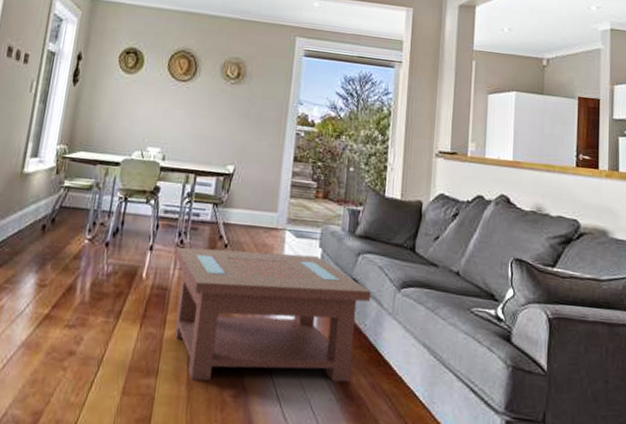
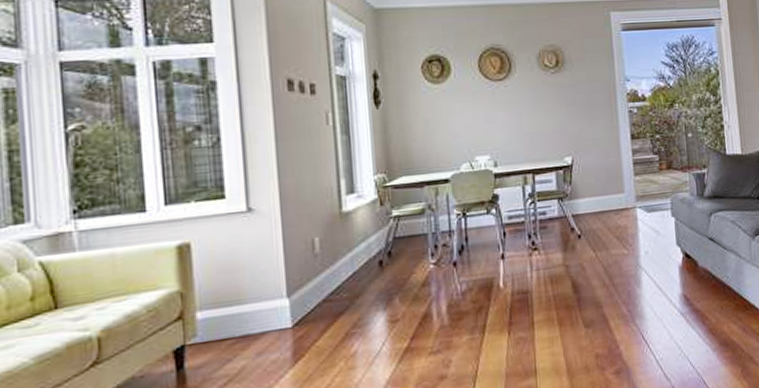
coffee table: present [174,246,371,383] -> none [529,225,729,369]

